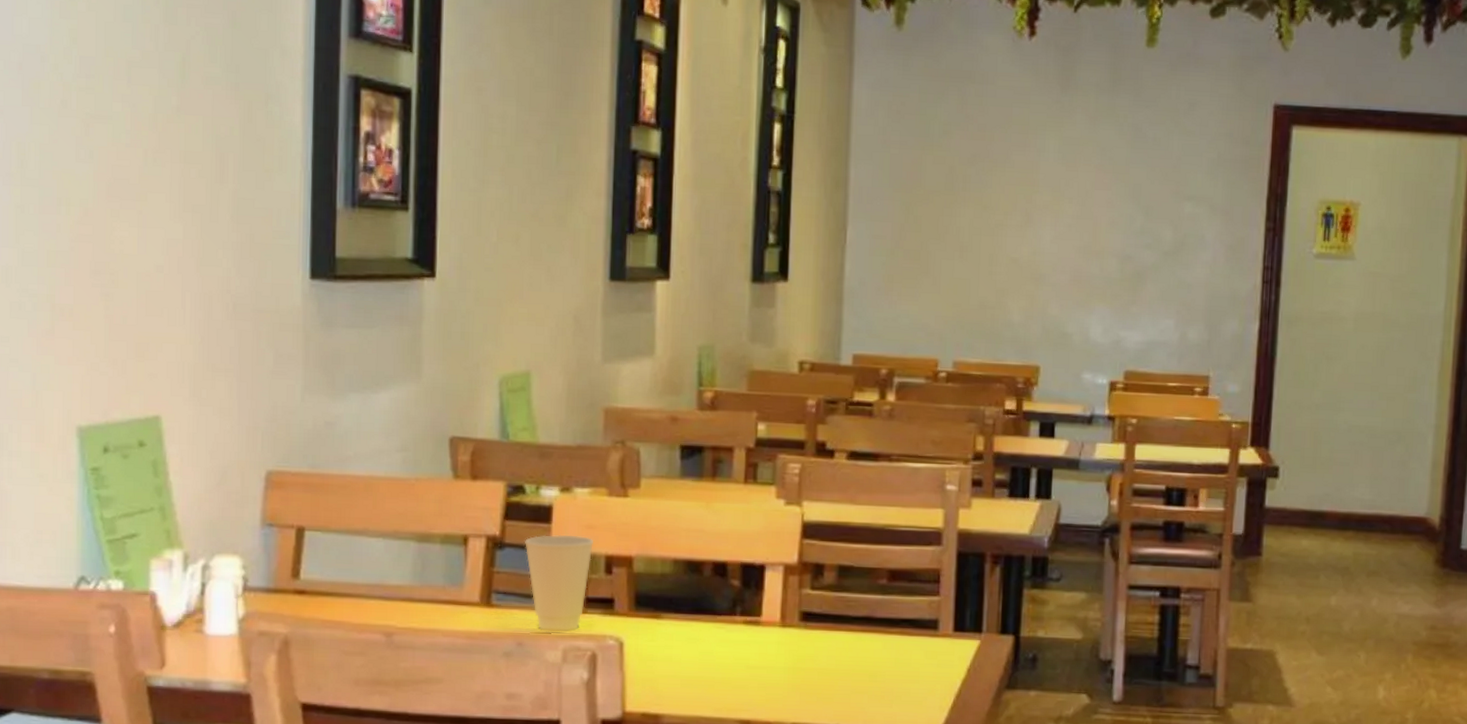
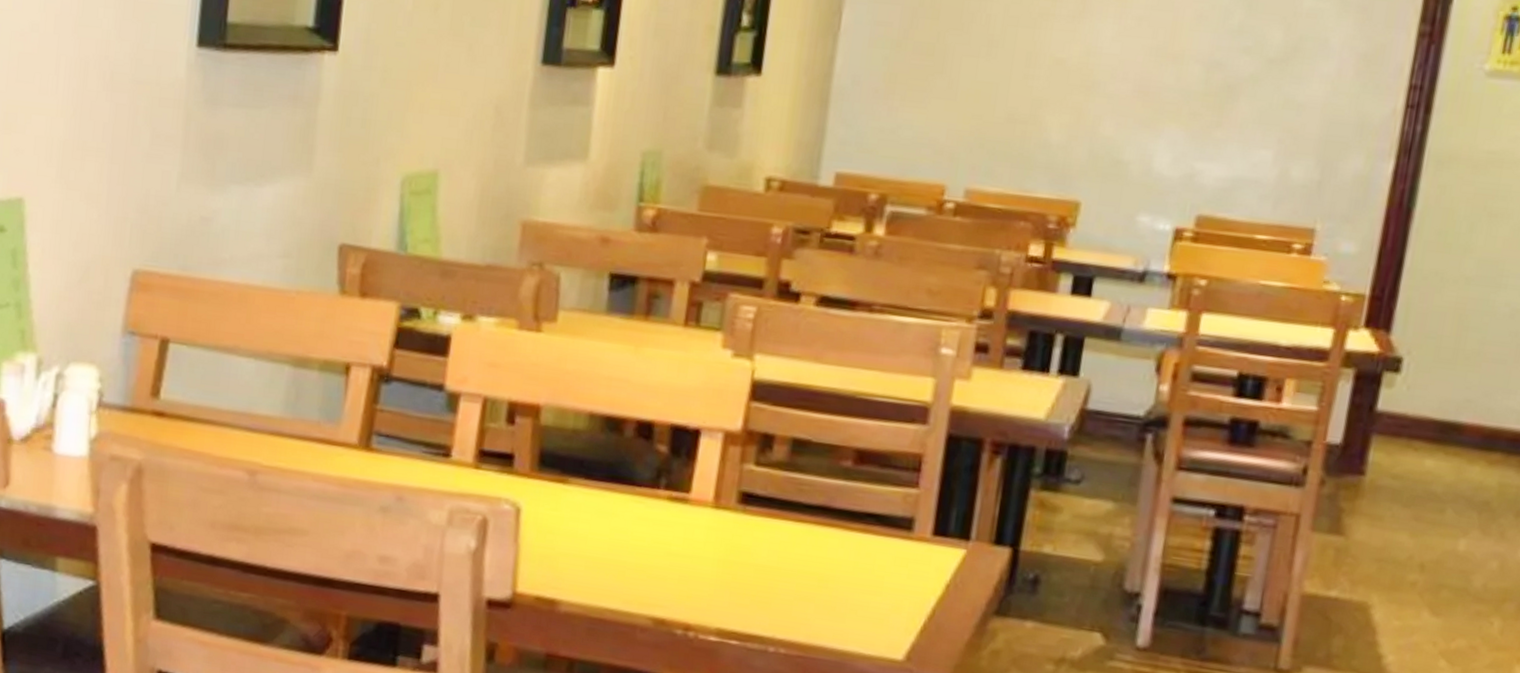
cup: present [525,534,594,633] -> none [415,370,496,491]

